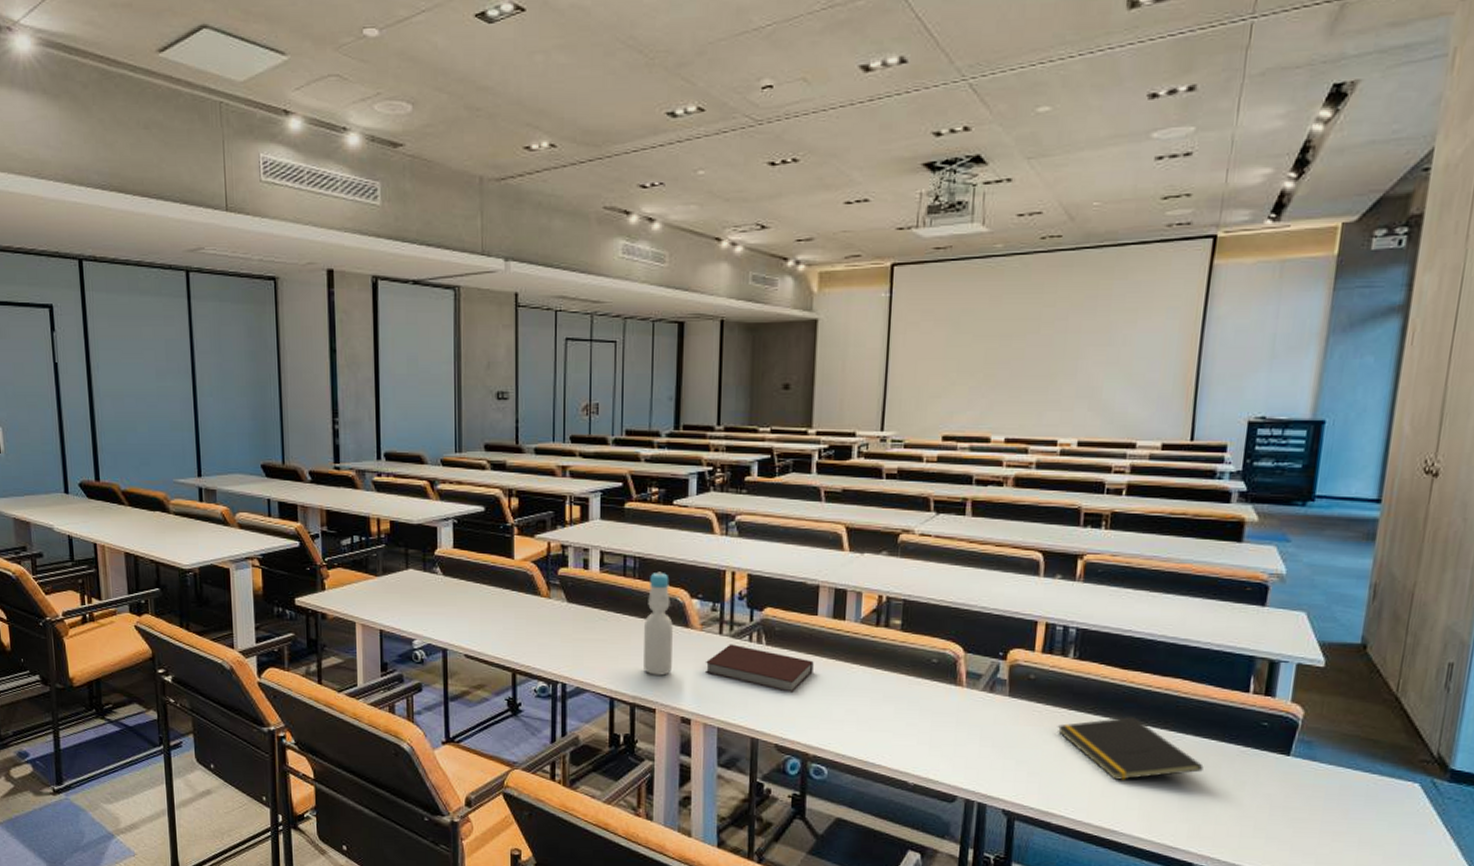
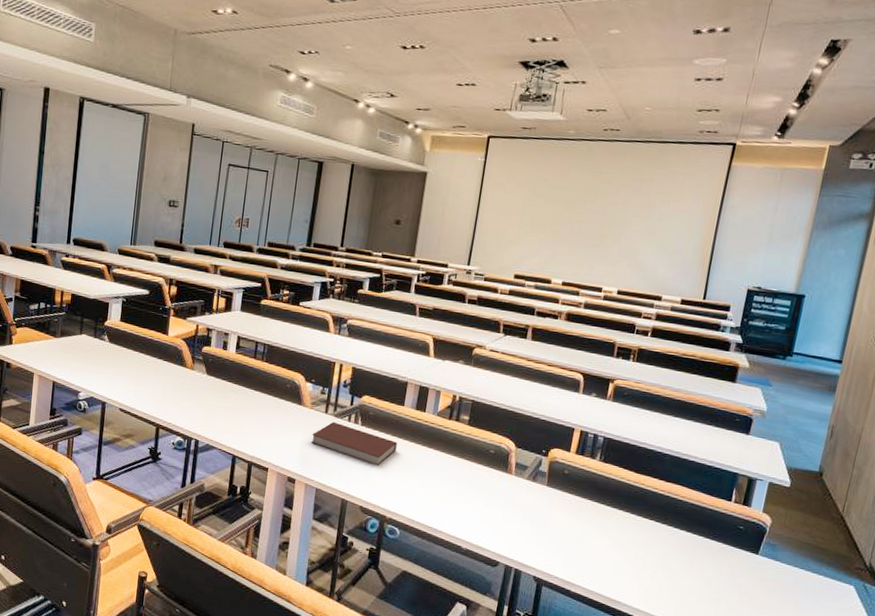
bottle: present [644,571,673,676] -> none [262,357,290,442]
notepad: present [1057,717,1204,780] -> none [582,511,692,562]

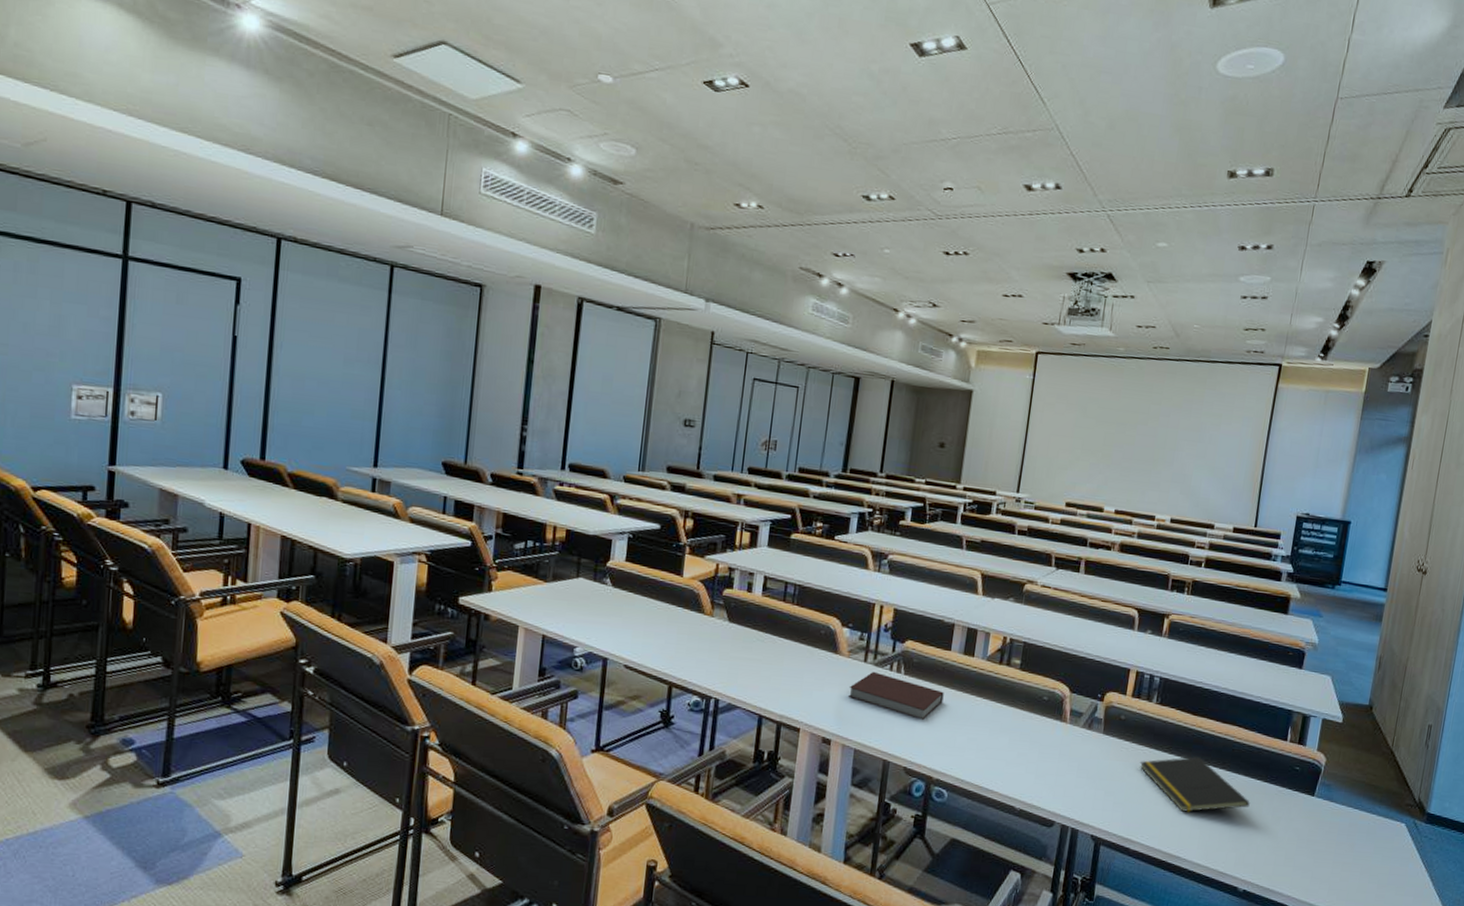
notepad: none [582,511,692,562] -> present [1139,756,1250,812]

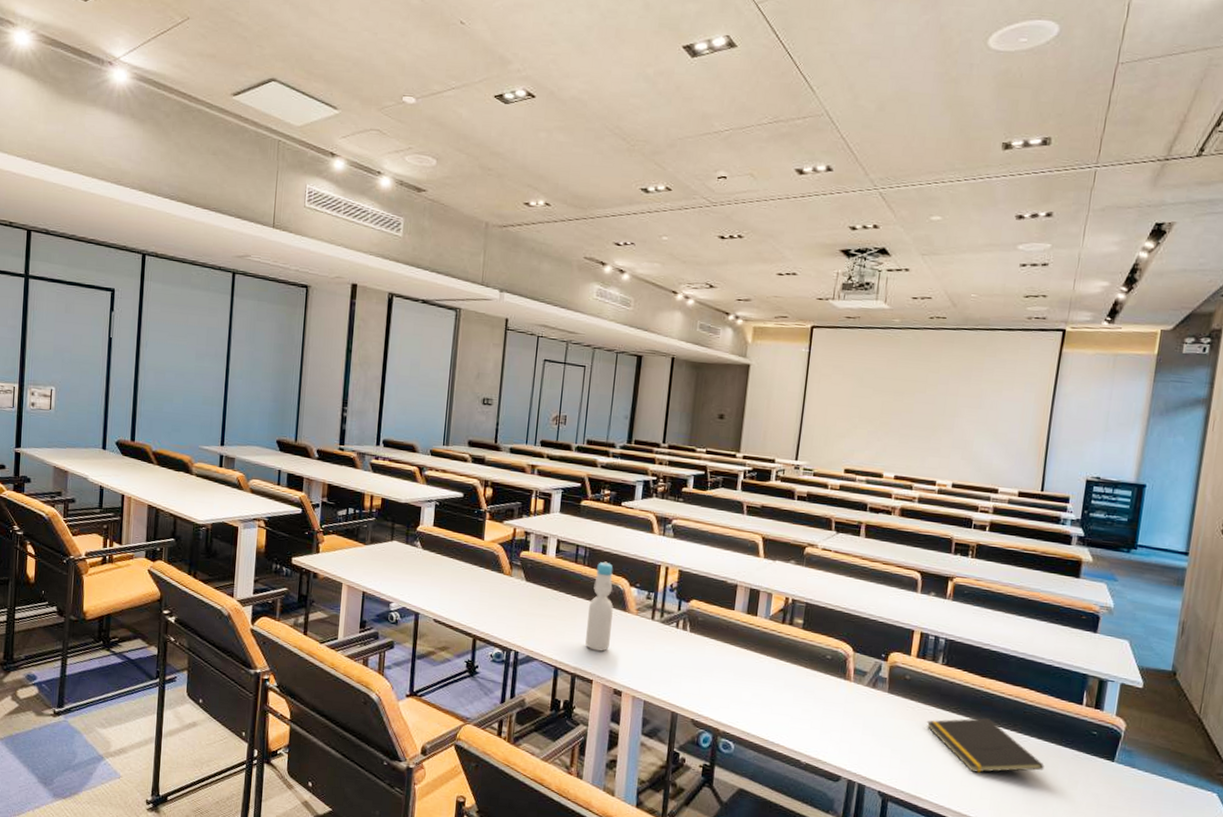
bottle: none [793,600,825,697] -> present [585,561,613,652]
notebook: present [849,671,944,720] -> none [638,628,729,675]

